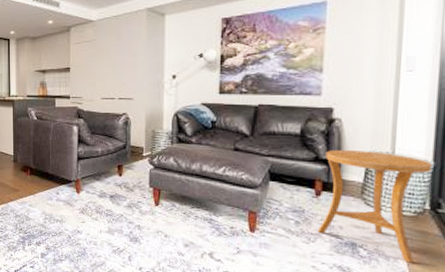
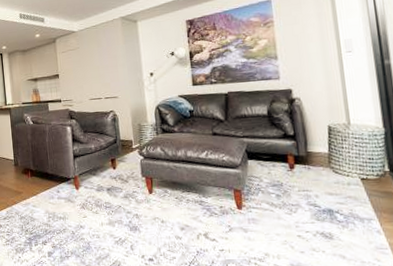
side table: present [317,150,432,263] -> none [292,124,386,223]

